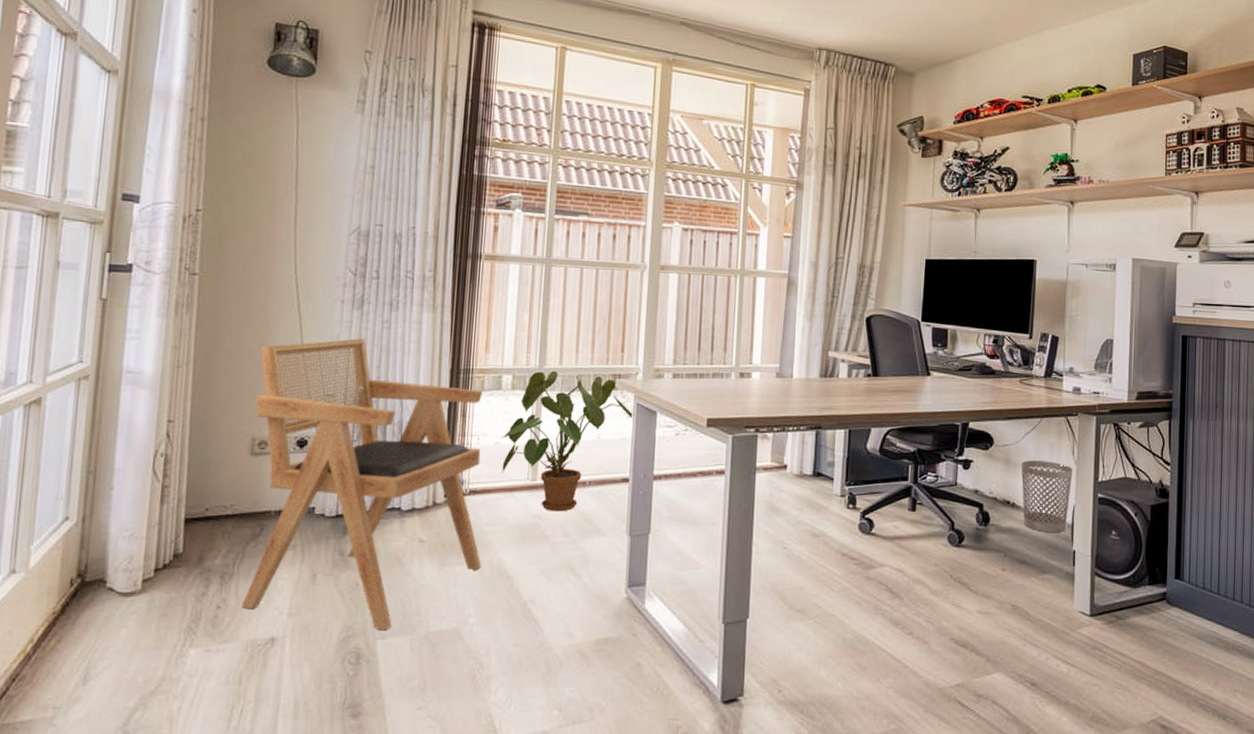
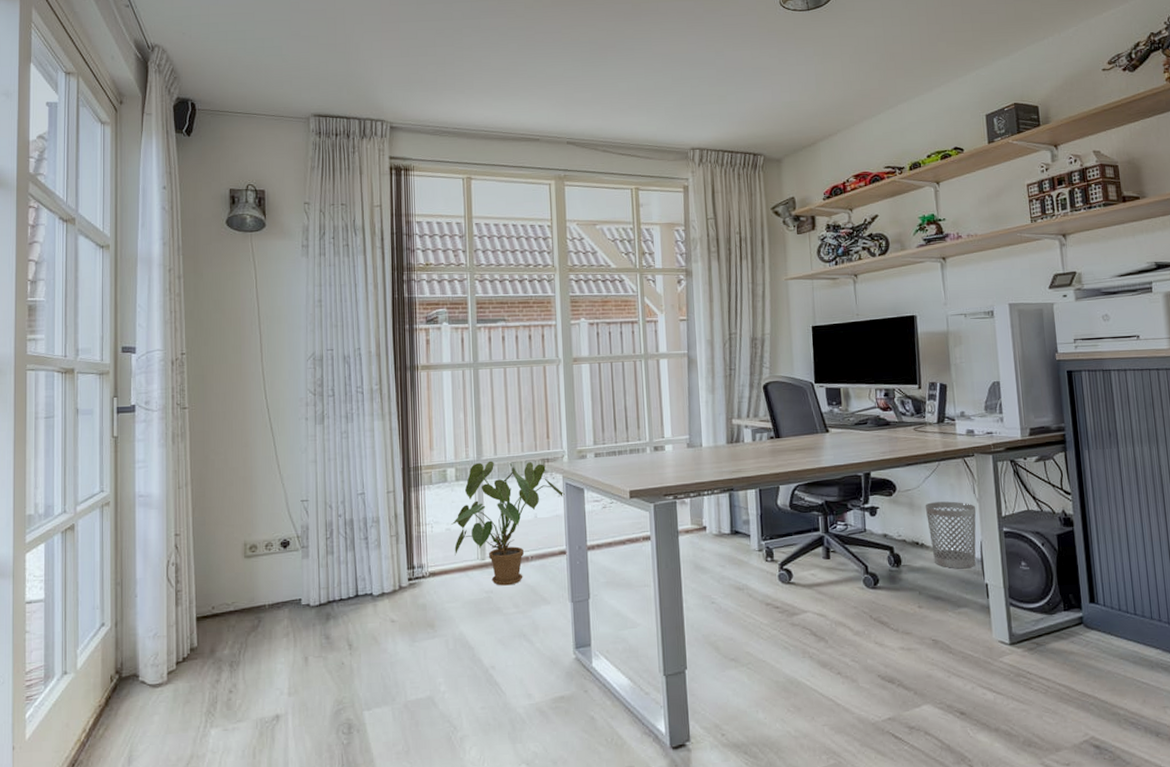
armchair: present [241,337,483,631] -> none [243,448,446,703]

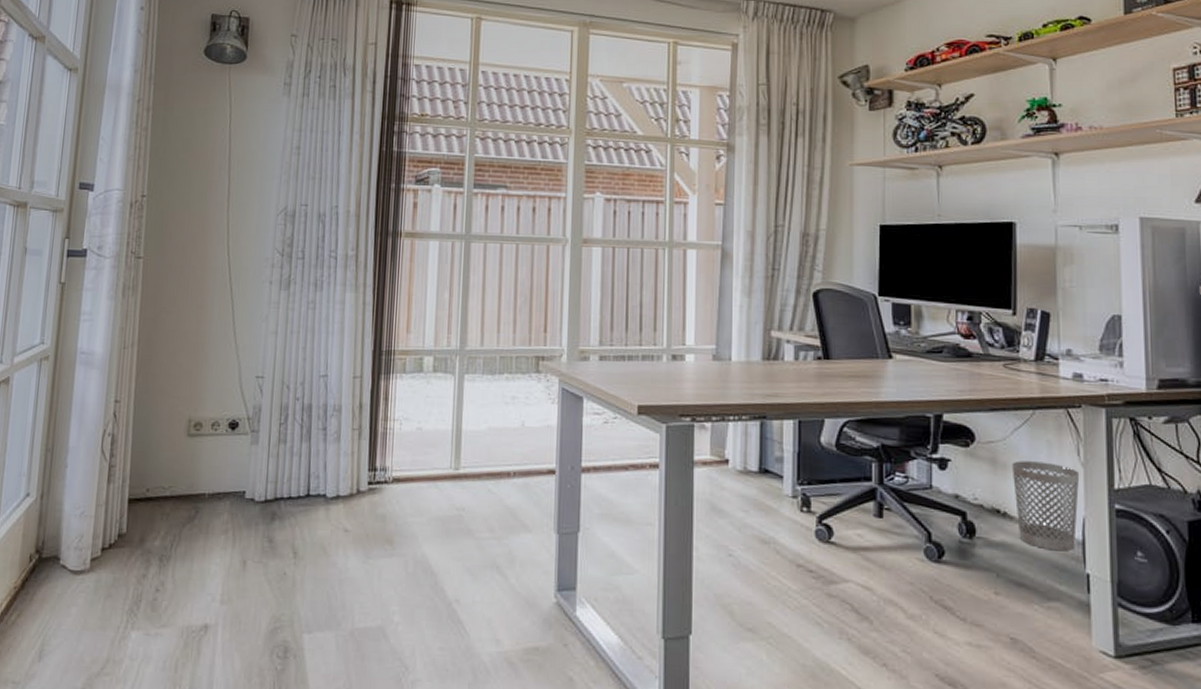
house plant: present [450,460,565,586] -> none [422,352,559,504]

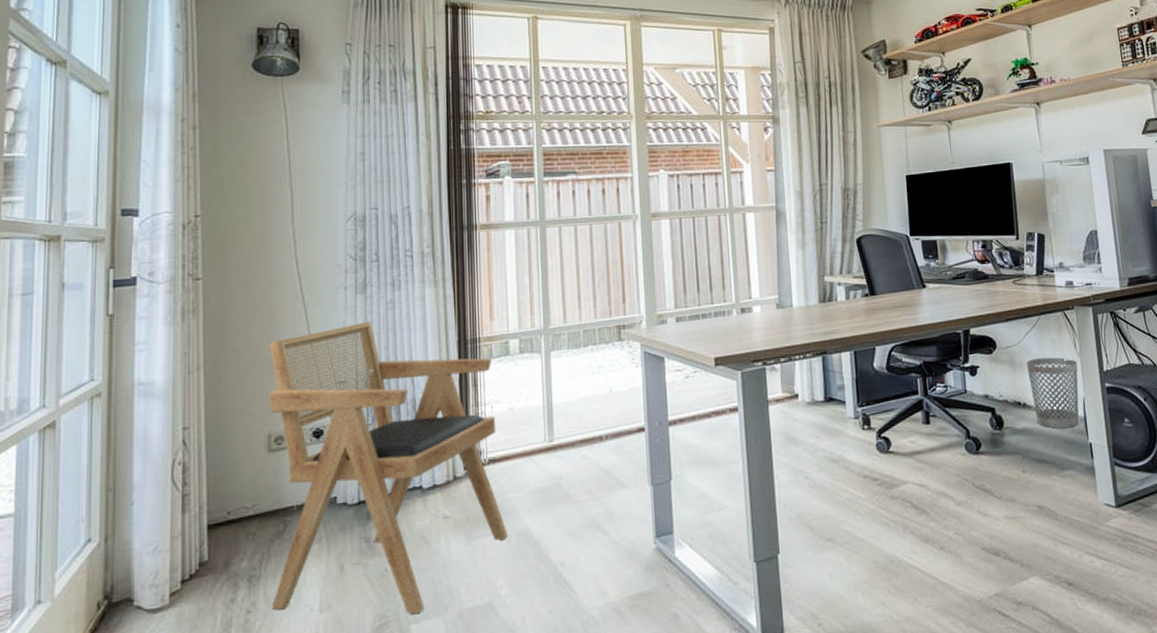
armchair: none [177,318,405,625] -> present [268,320,508,615]

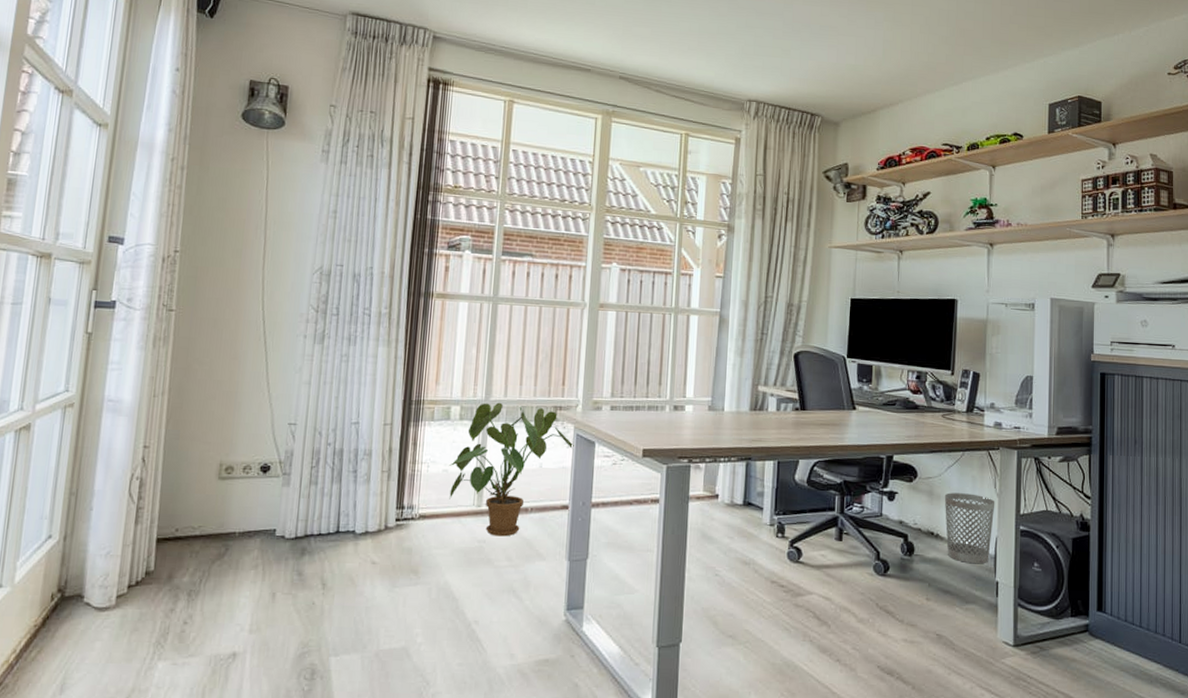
armchair: present [268,320,508,615] -> none [205,370,433,648]
house plant: none [513,329,643,471] -> present [448,402,574,537]

